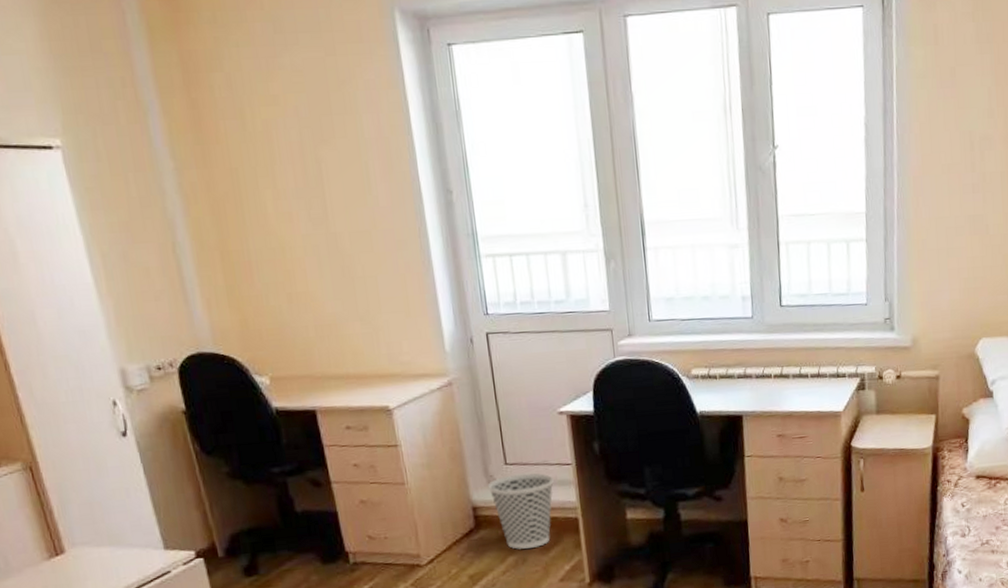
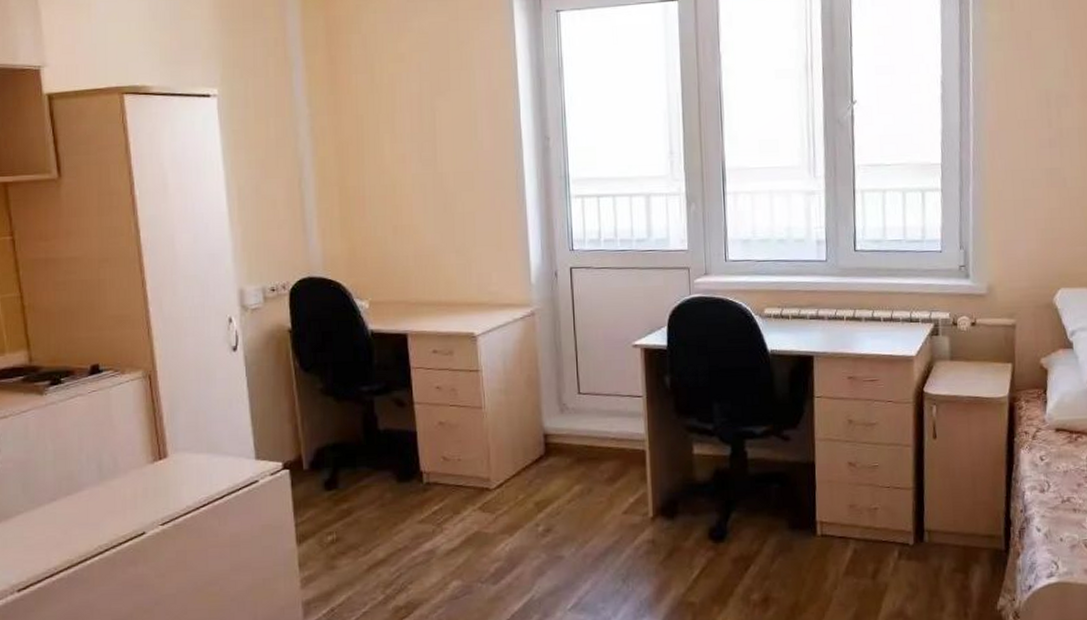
wastebasket: present [487,473,554,549] -> none [560,403,624,479]

